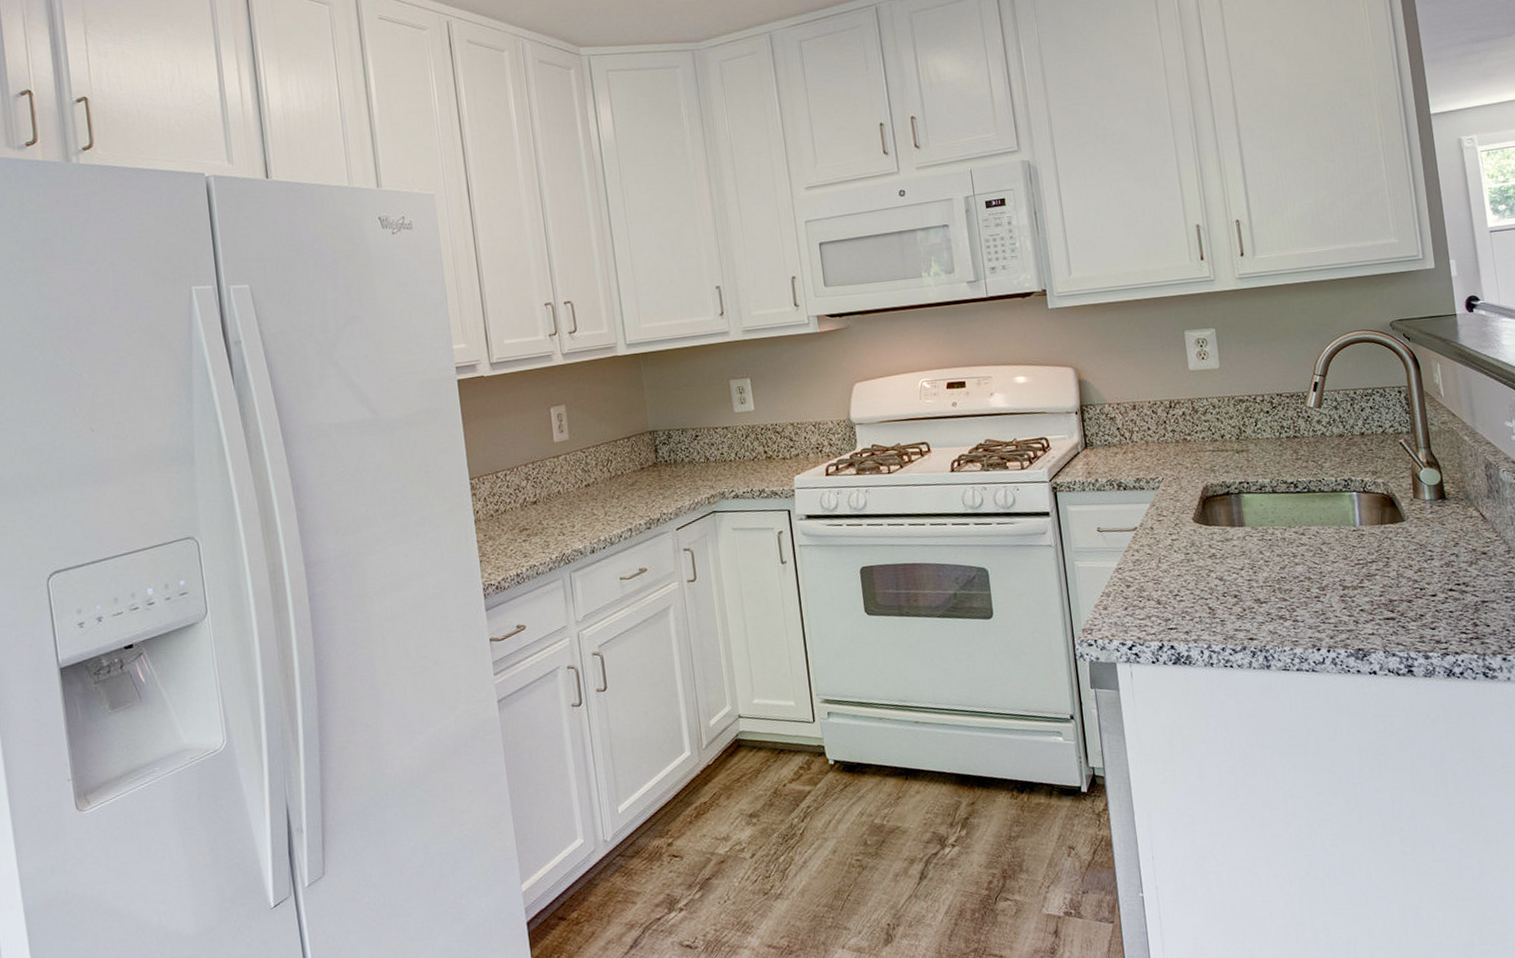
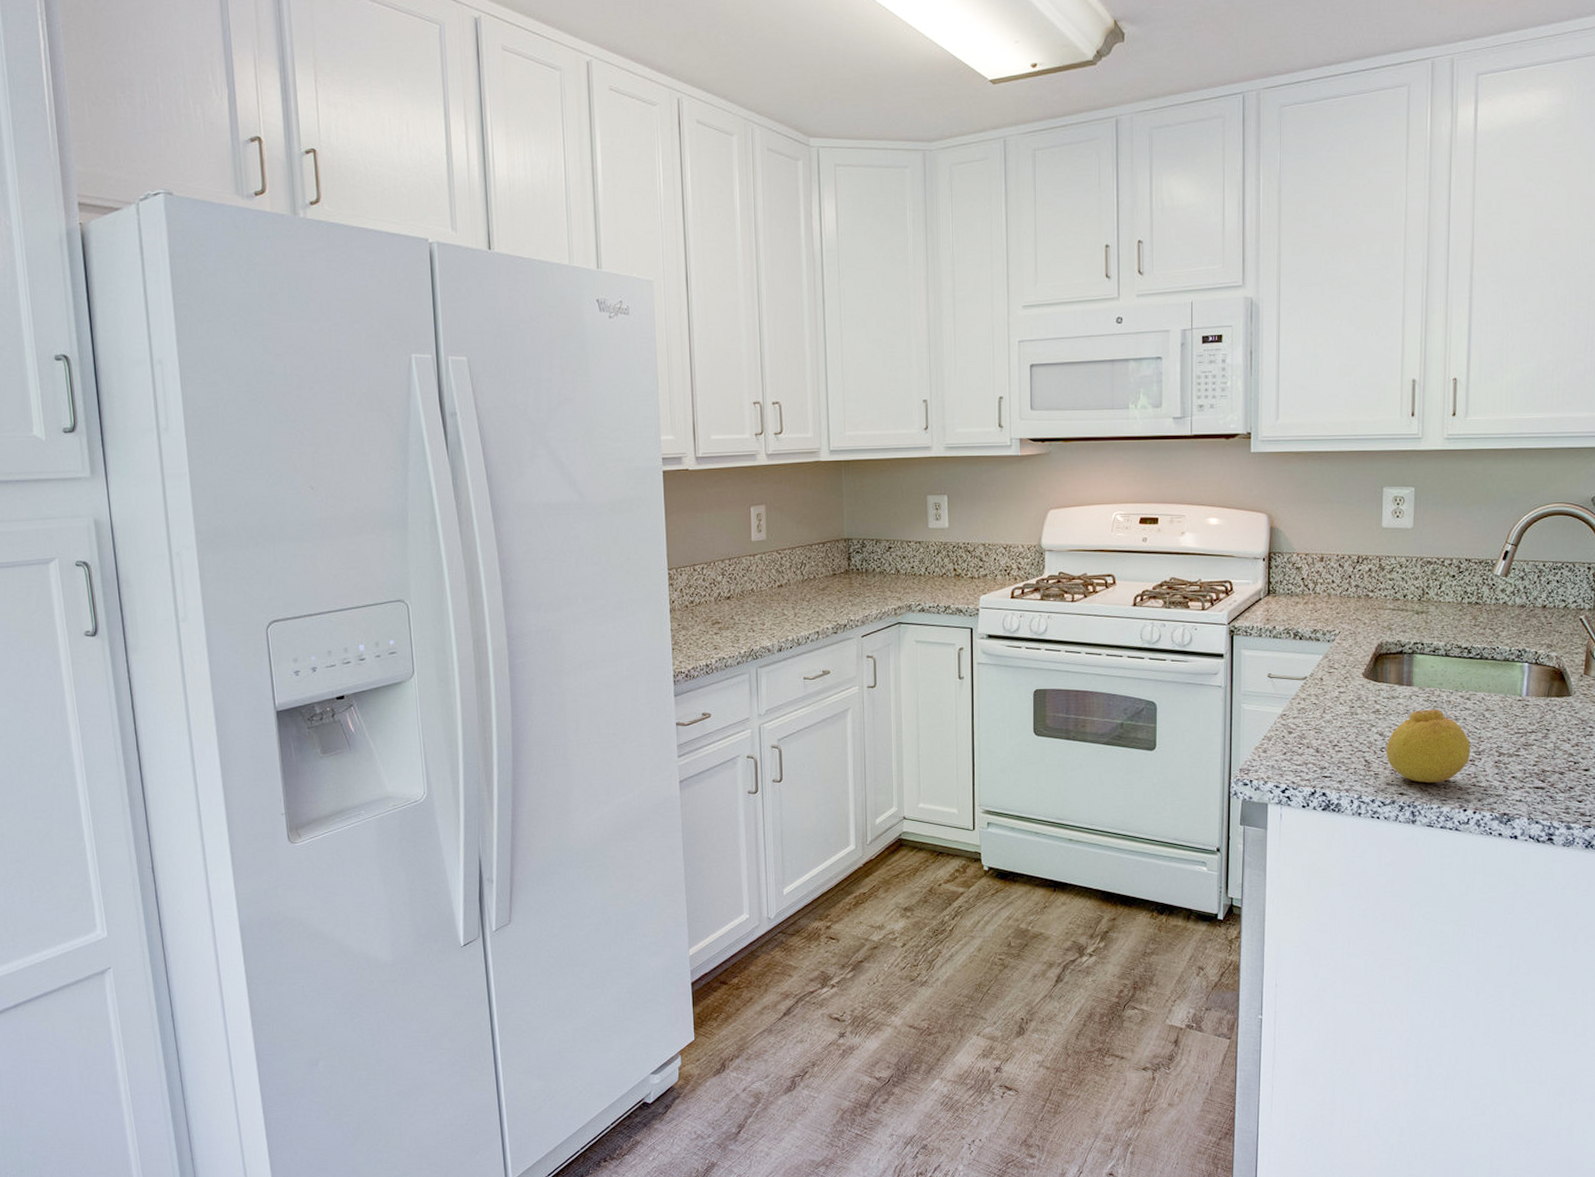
fruit: none [1228,548,1315,625] -> present [1386,709,1471,783]

